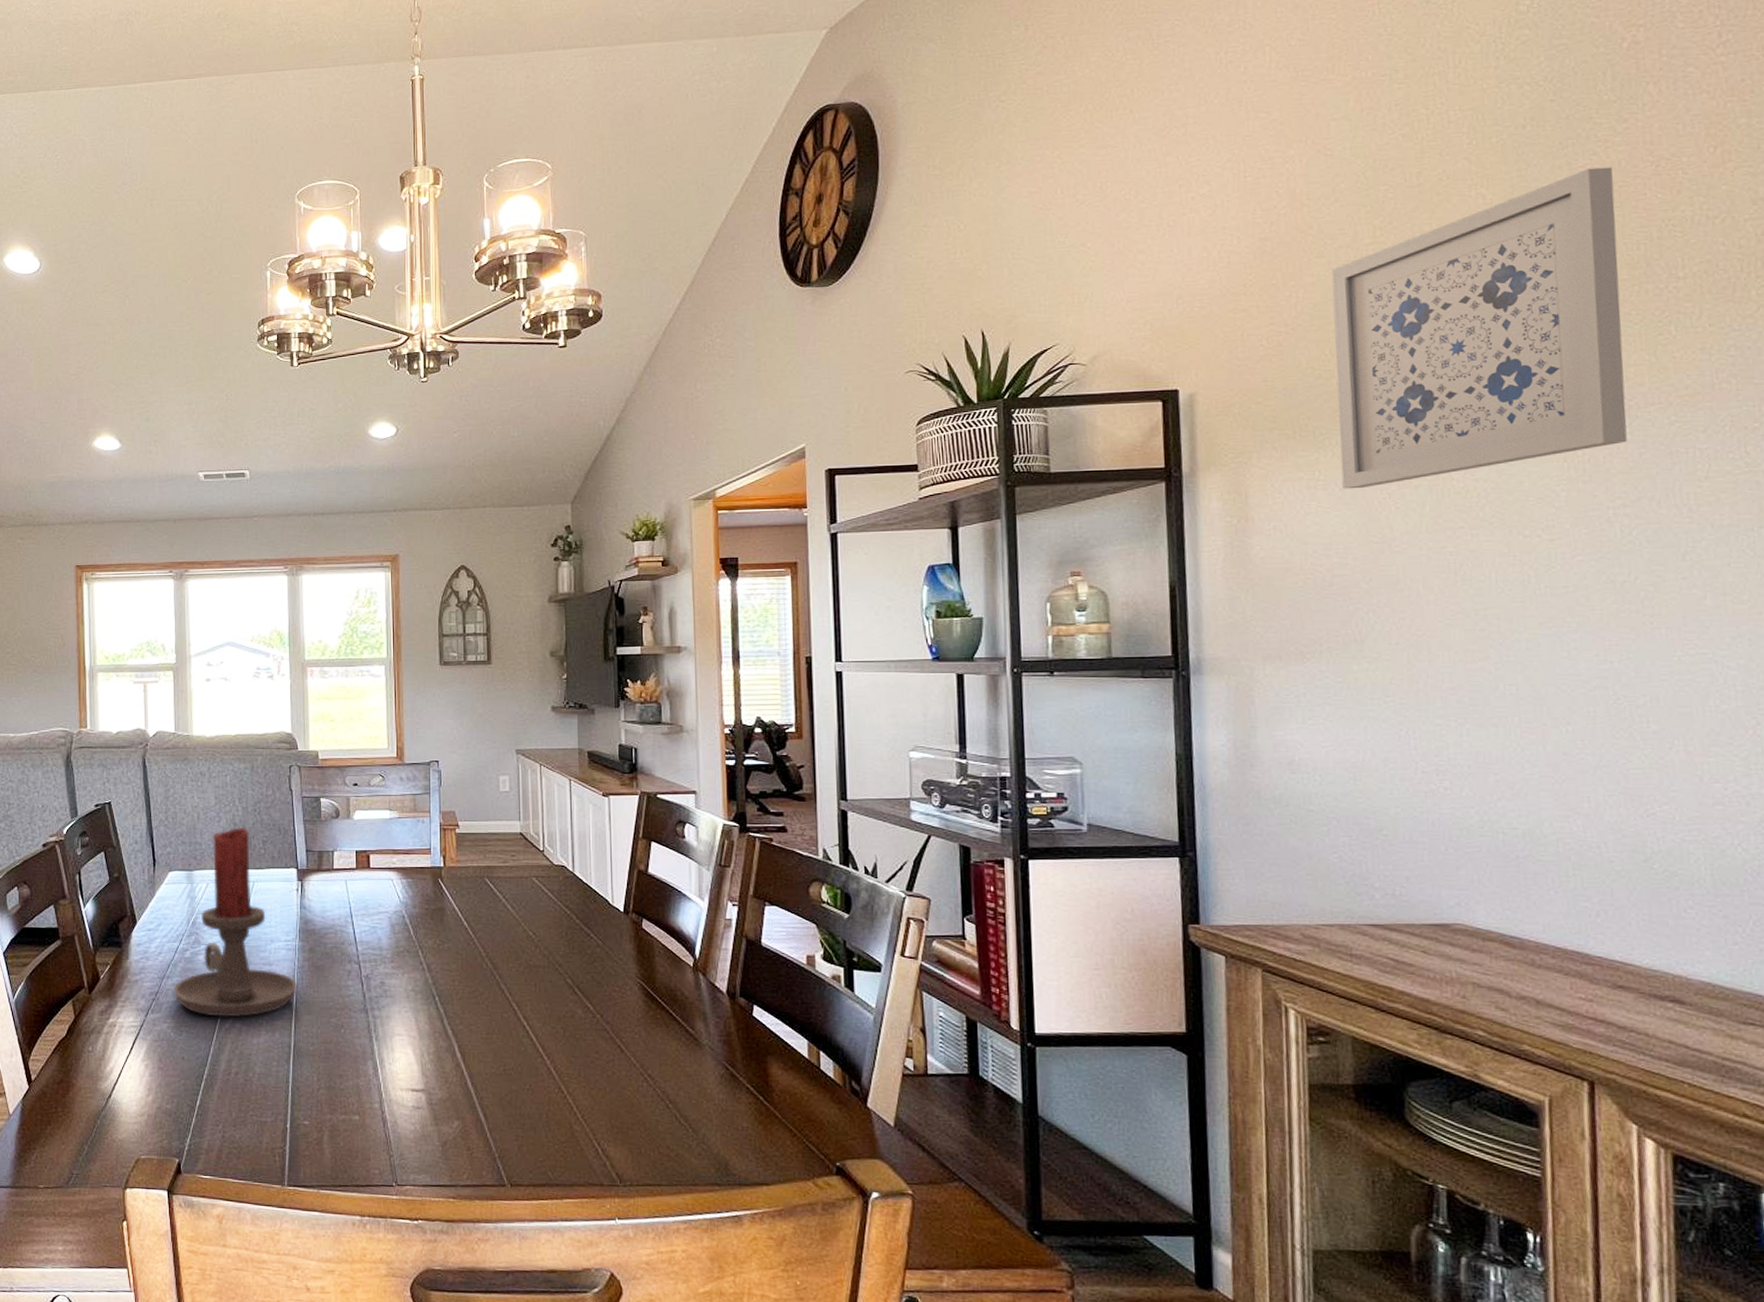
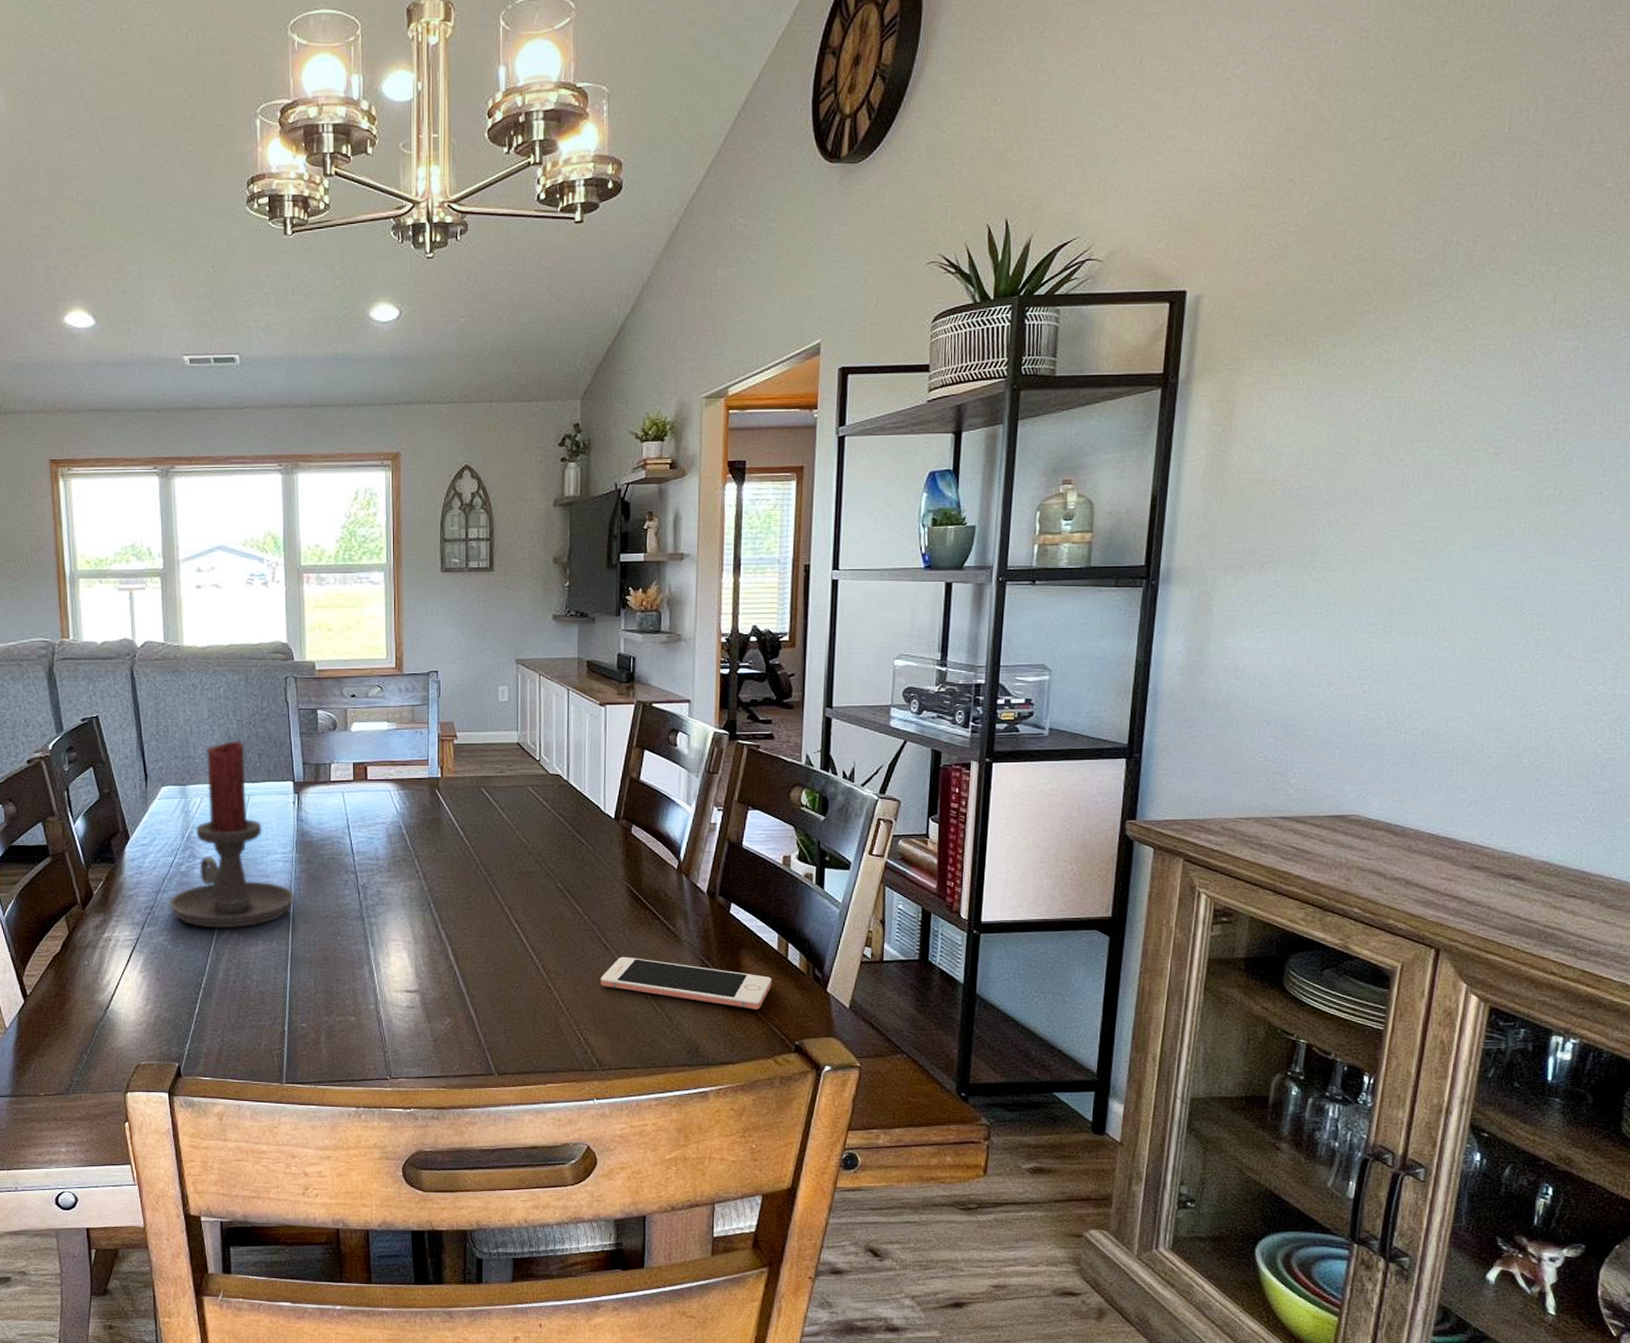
cell phone: none [617,1060,805,1124] -> present [601,956,772,1010]
wall art: present [1331,167,1627,489] -> none [1322,65,1621,400]

